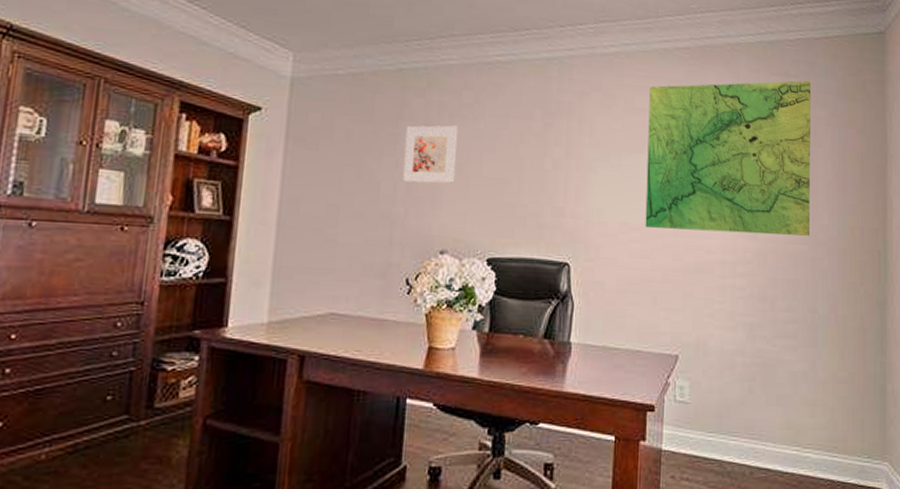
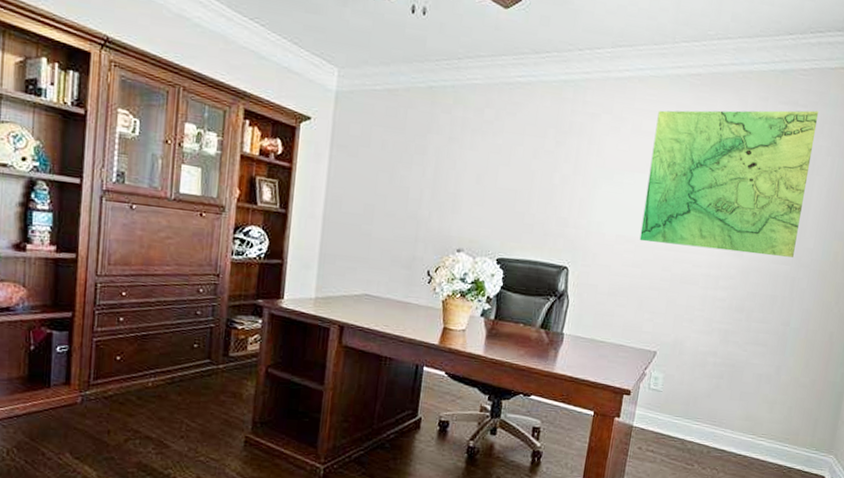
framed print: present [402,125,459,184] -> none [428,139,479,192]

